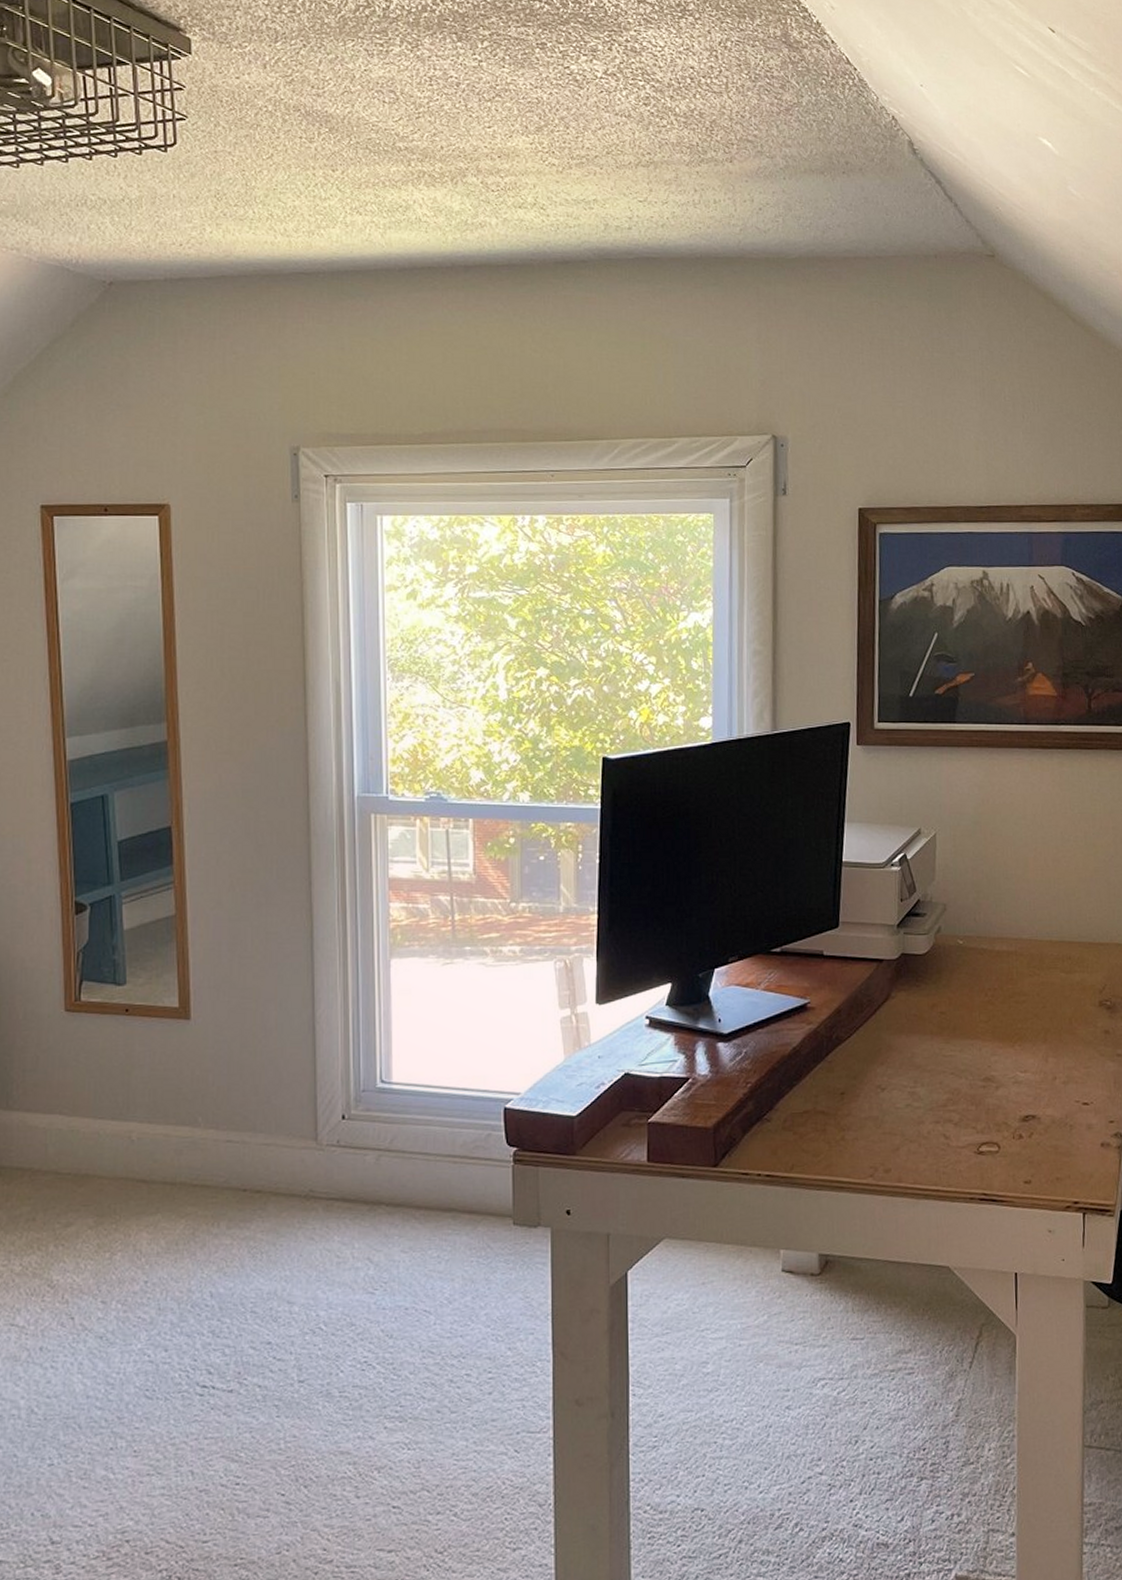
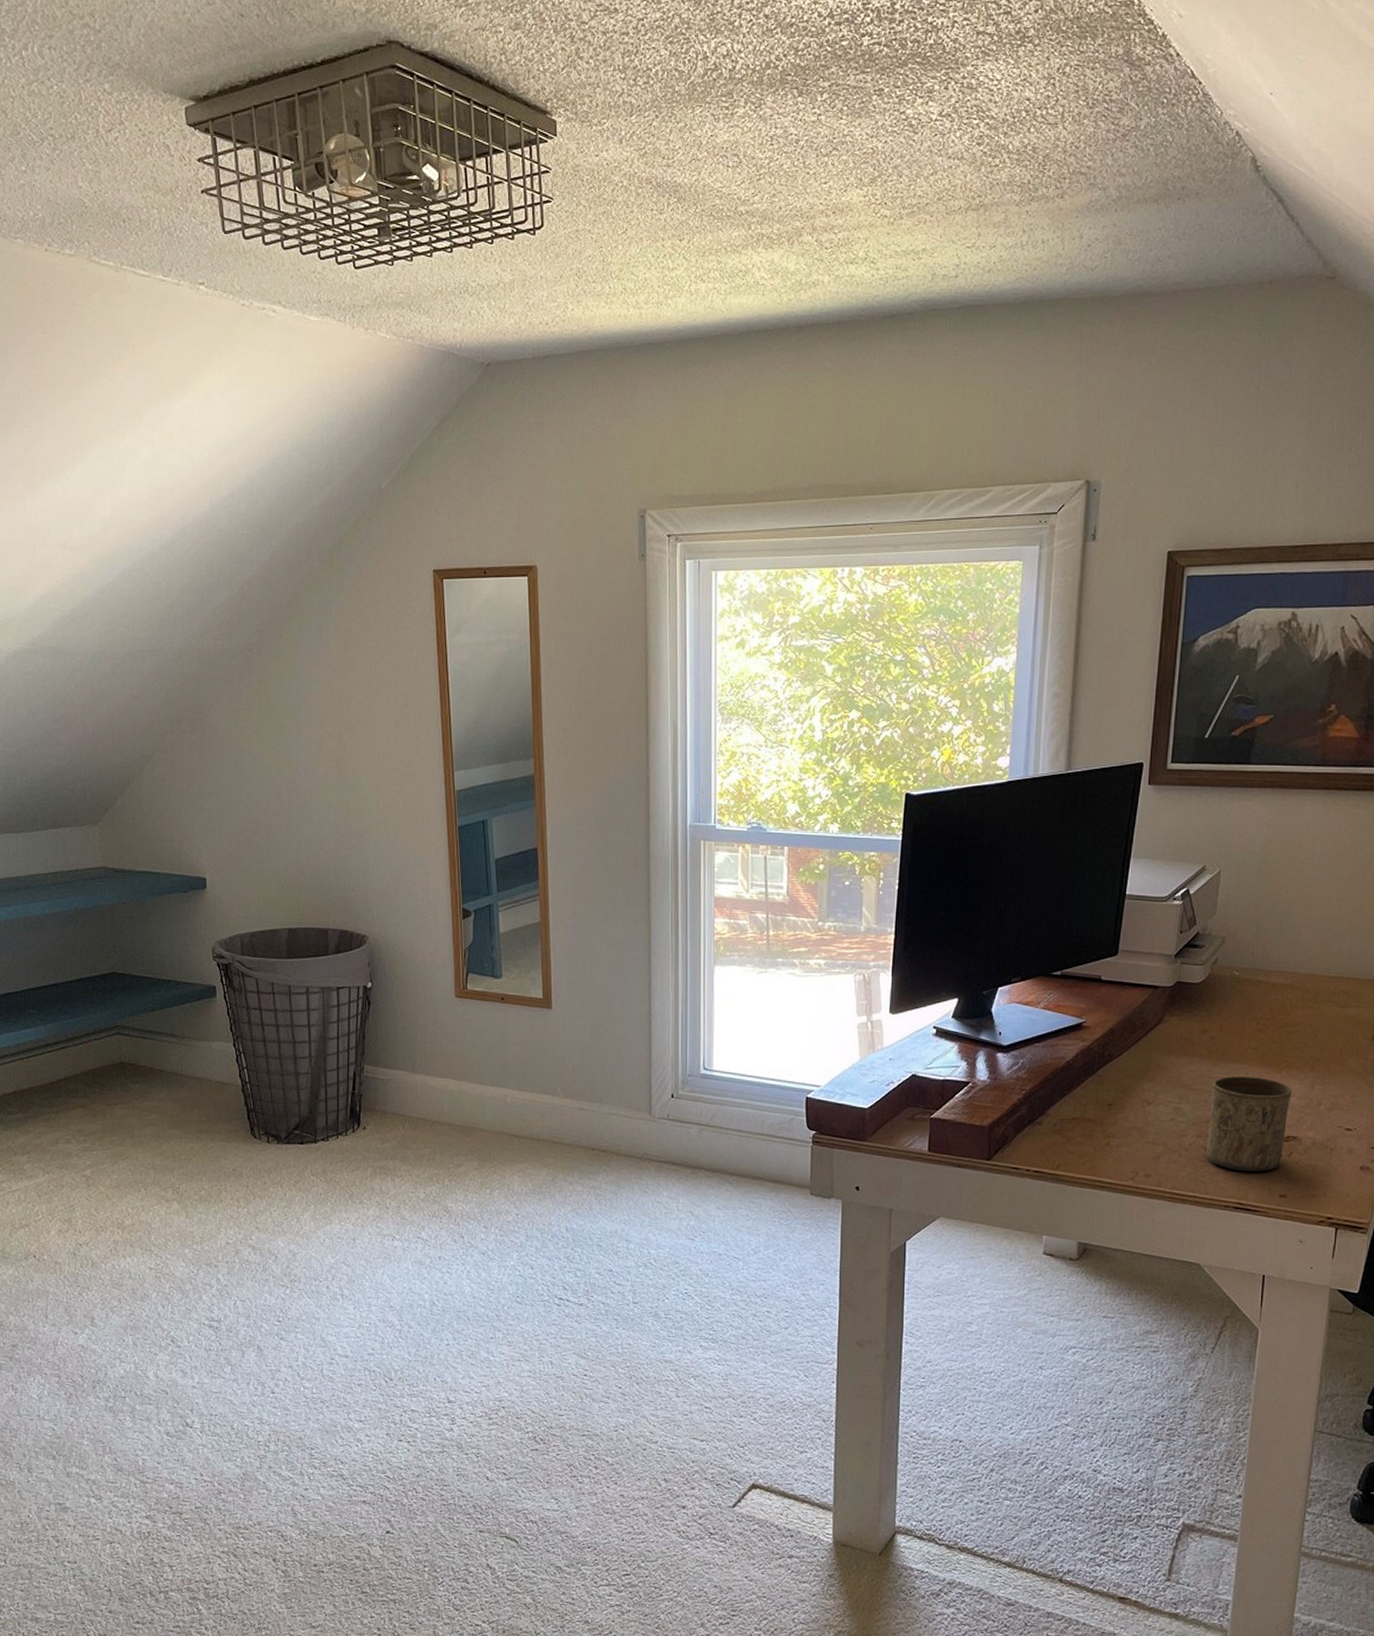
cup: none [945,1052,1027,1158] -> present [1205,1075,1292,1172]

